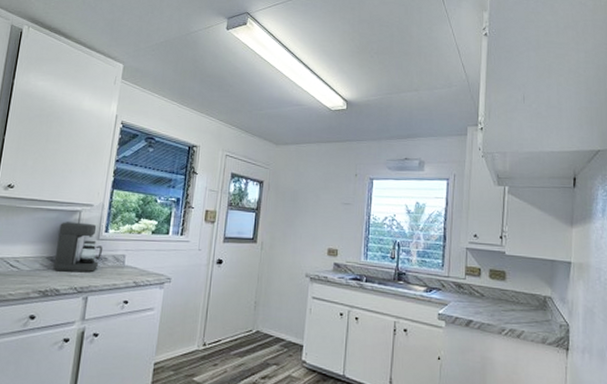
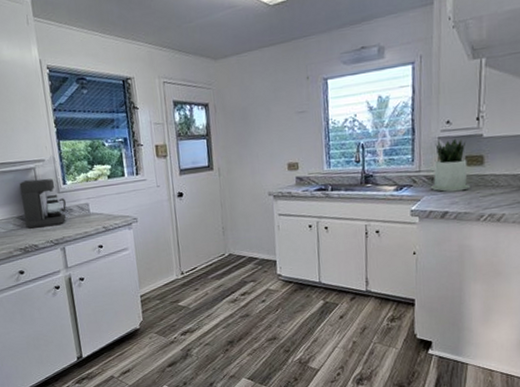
planter: none [457,251,493,302] -> present [430,138,470,192]

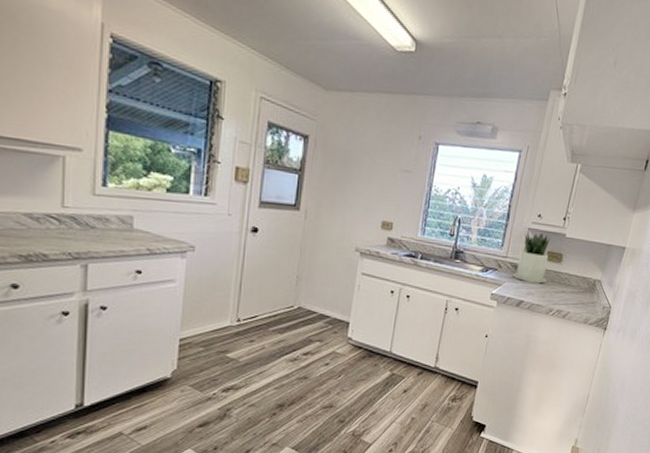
coffee maker: present [19,178,67,229] -> none [35,169,101,235]

